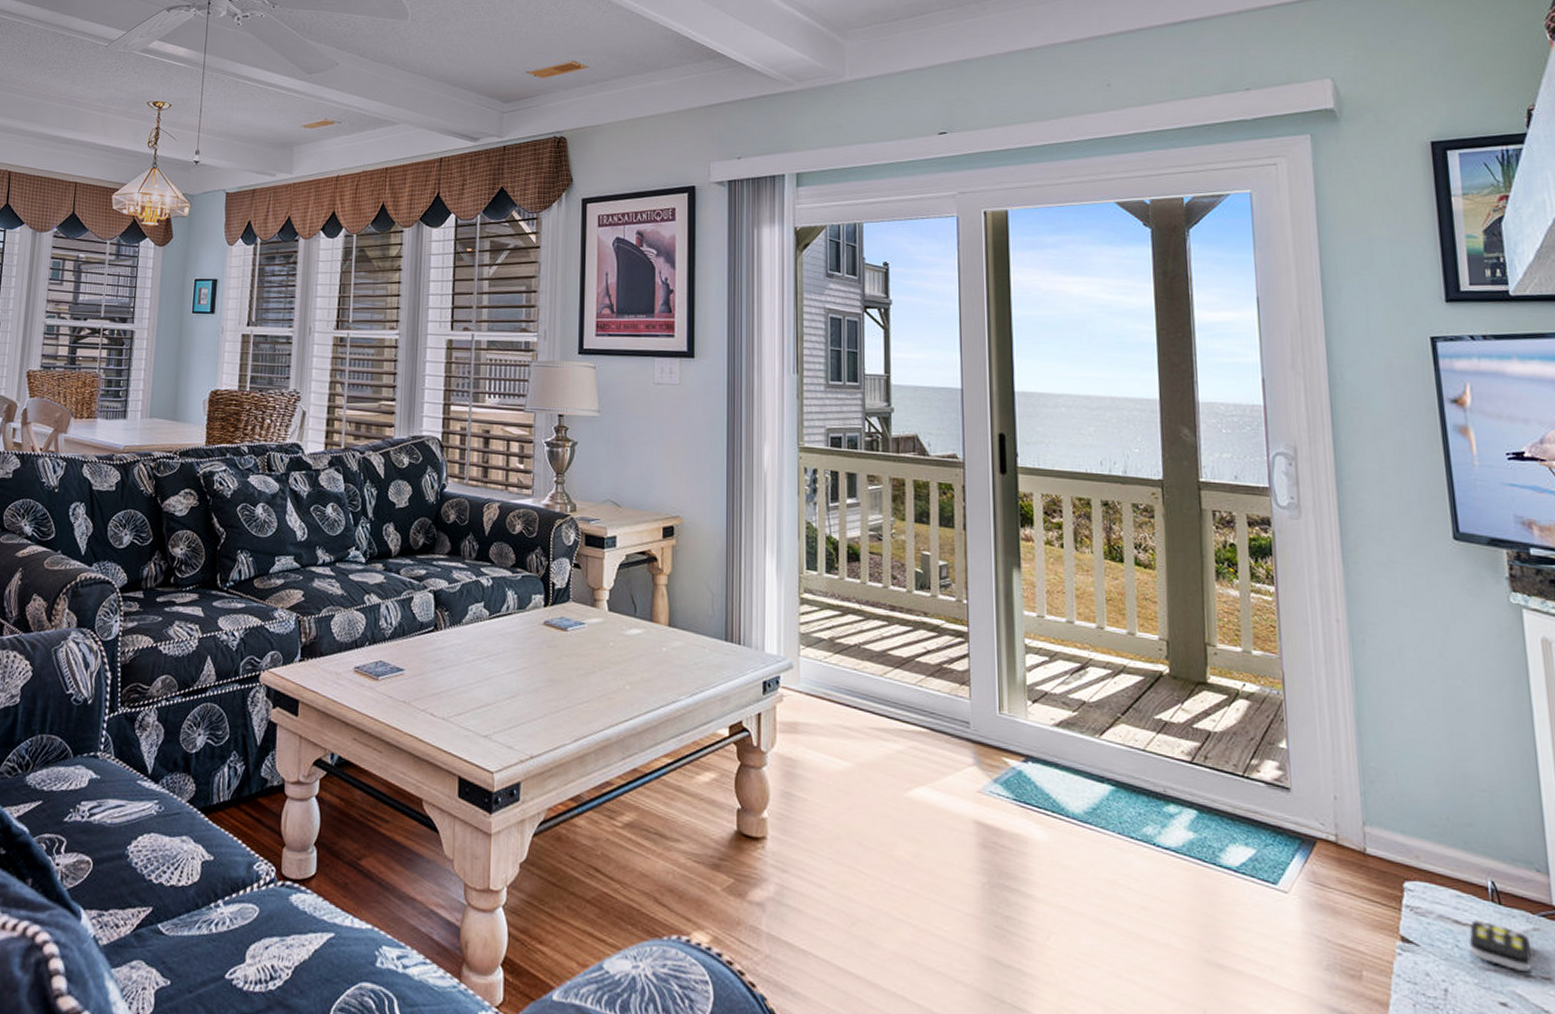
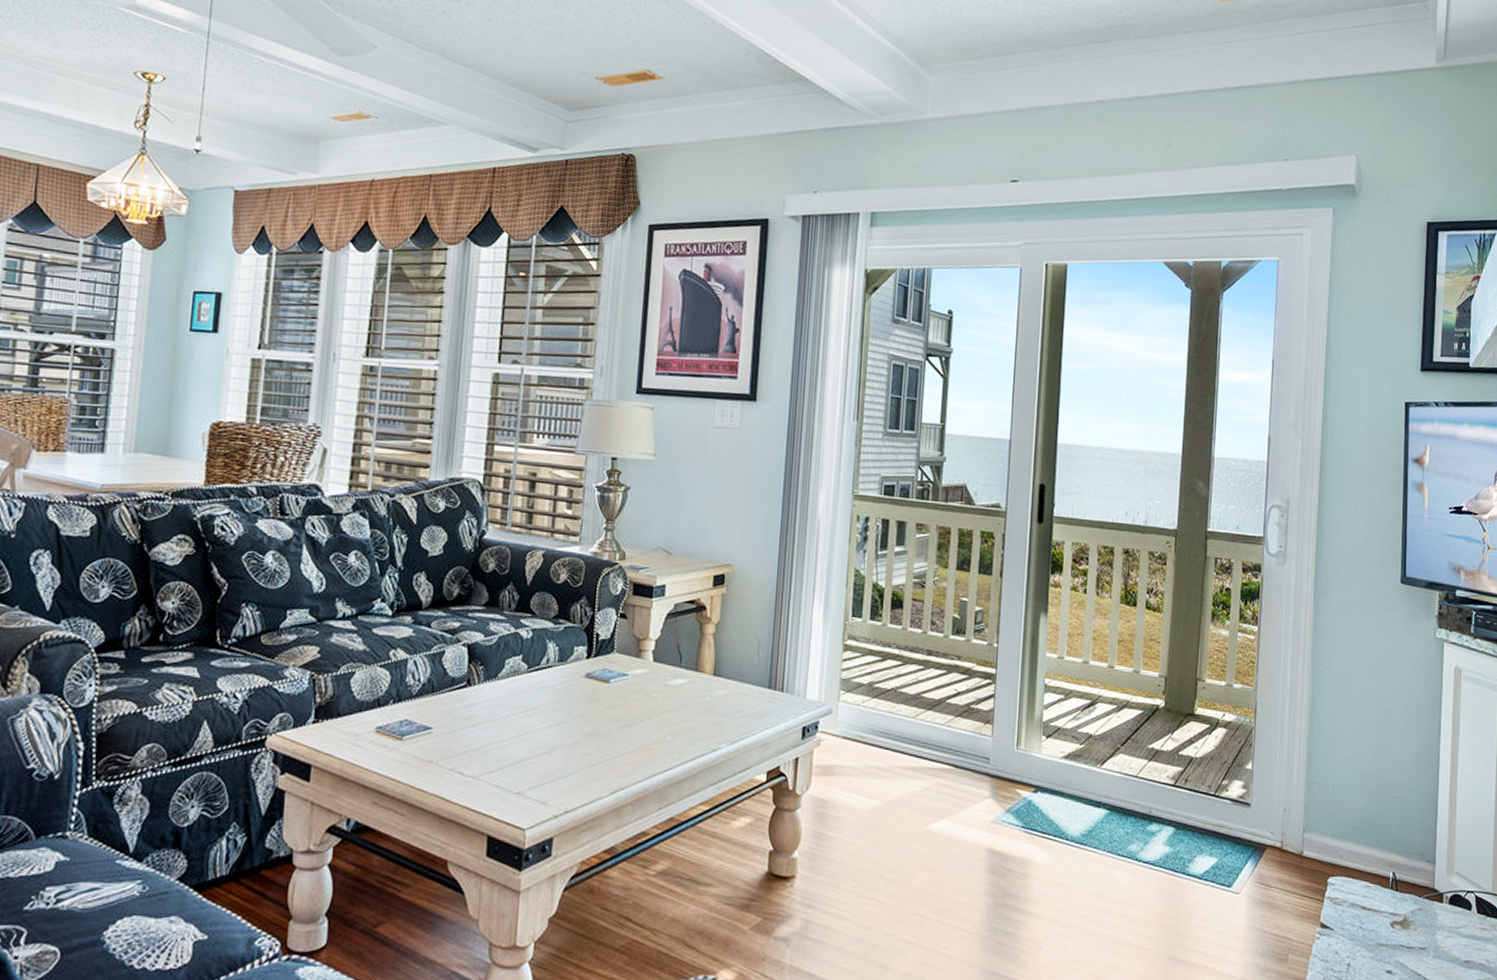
remote control: present [1469,920,1532,972] -> none [1370,905,1415,944]

